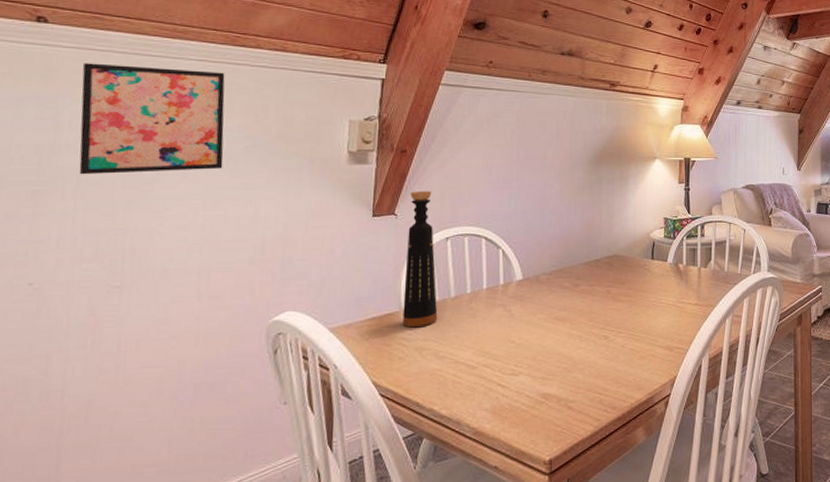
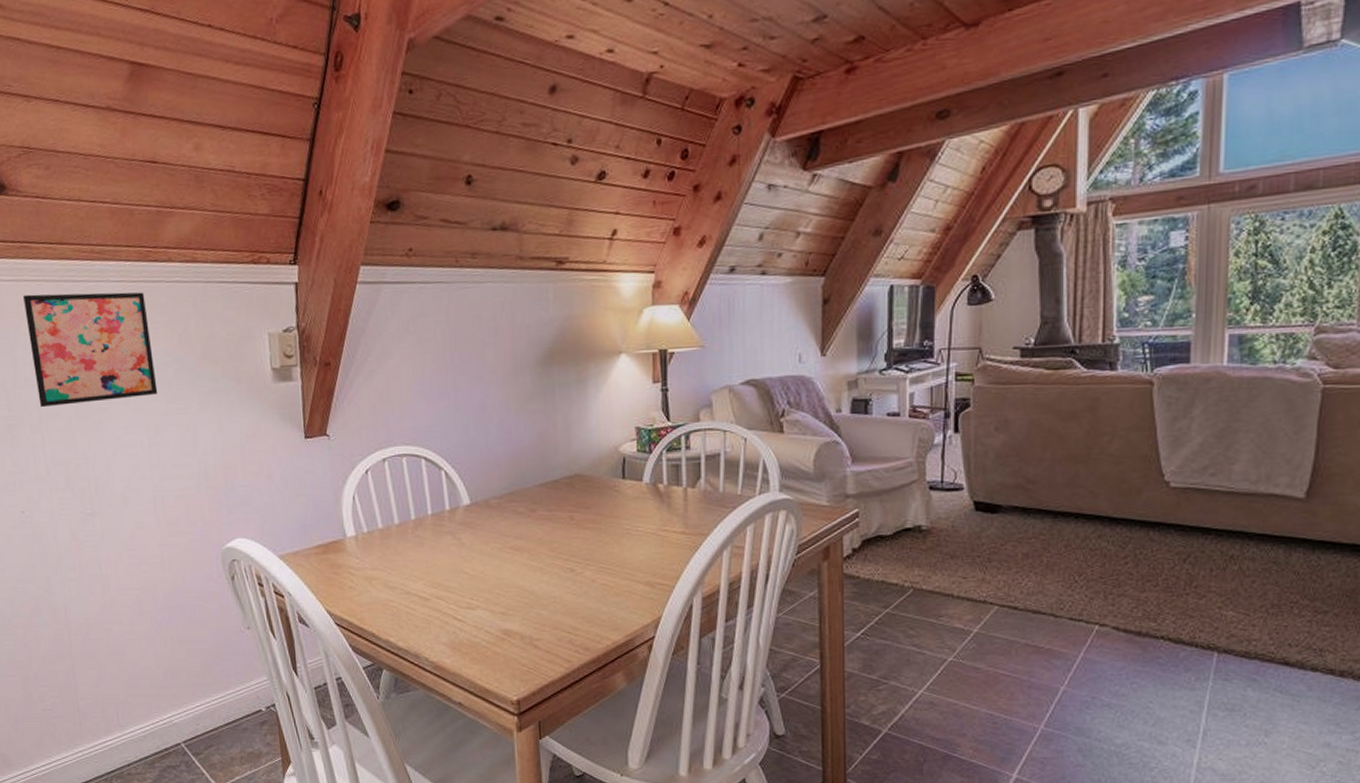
bottle: present [402,191,438,328] -> none [339,407,384,556]

